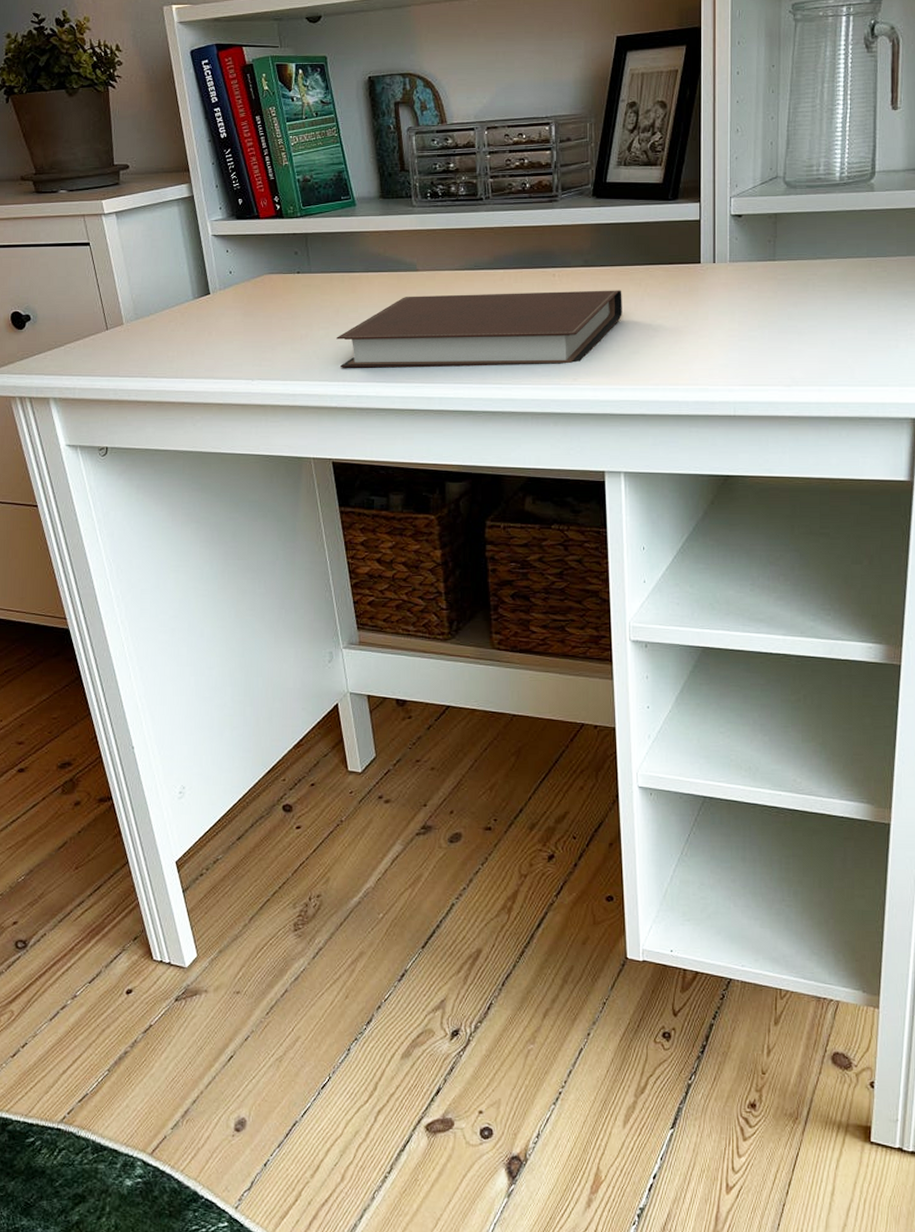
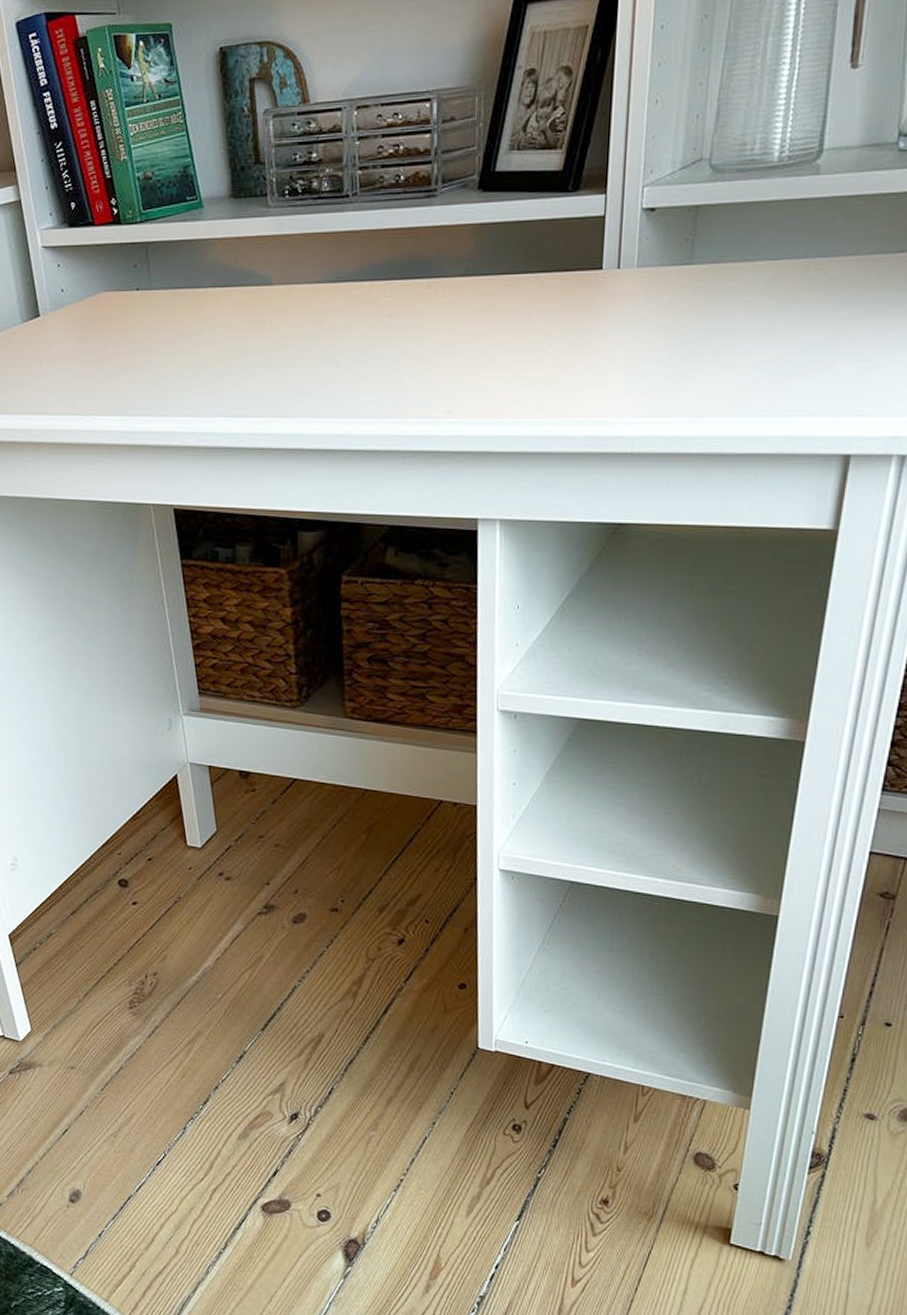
notebook: present [336,290,622,368] -> none [179,304,508,401]

